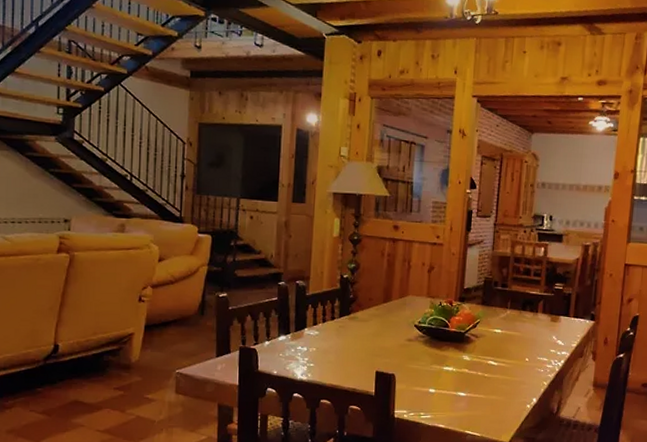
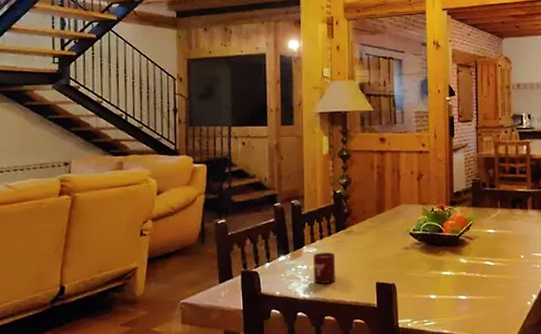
cup: none [313,335,337,367] -> present [313,252,336,284]

